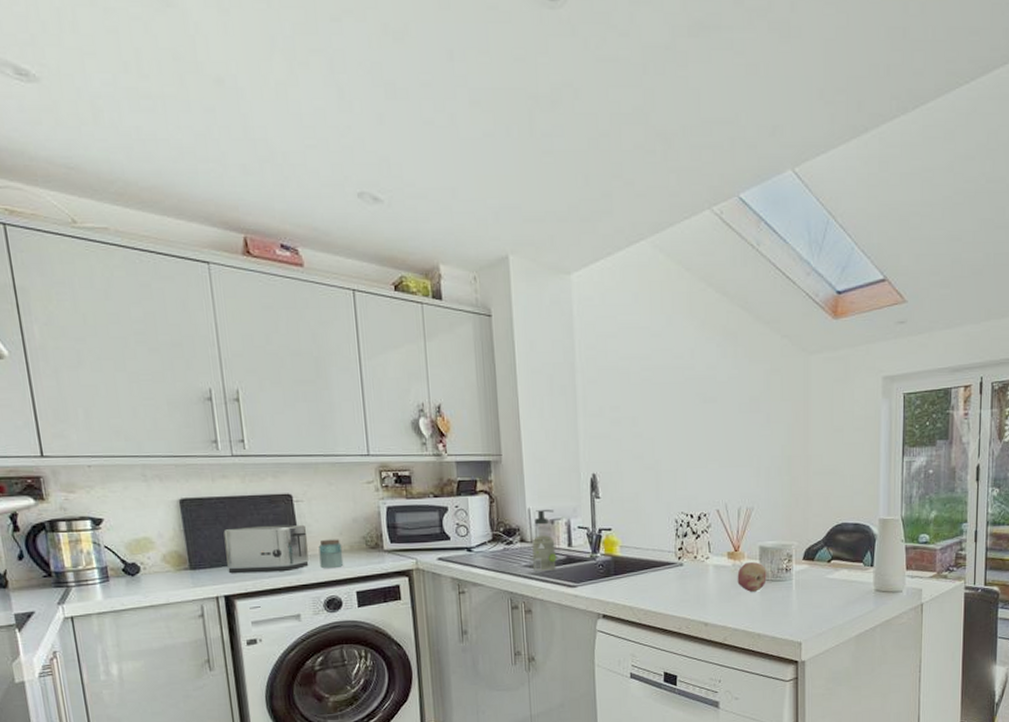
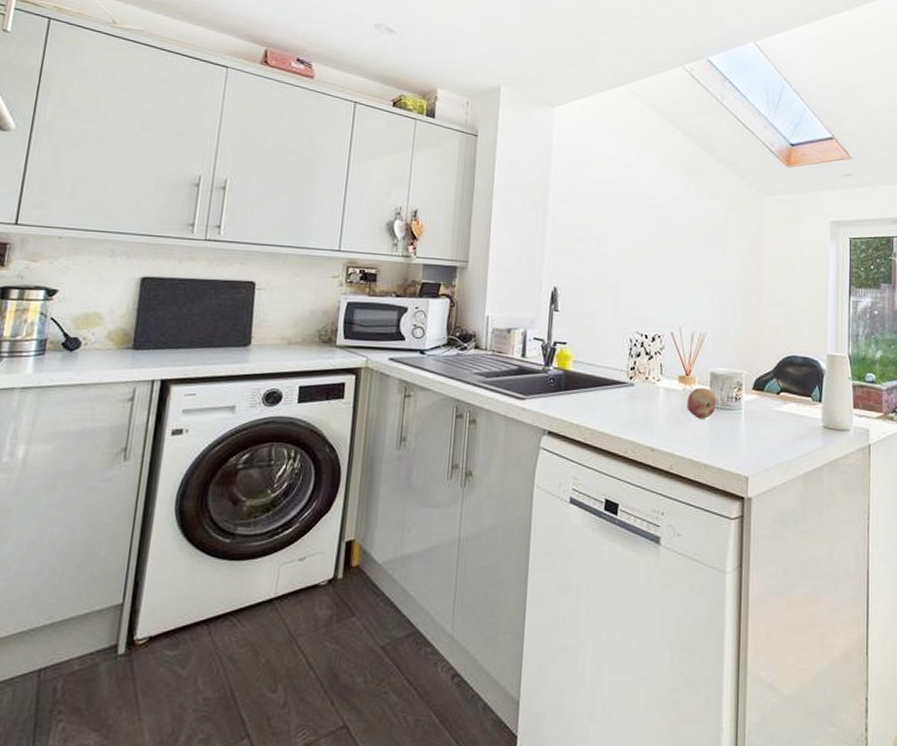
toaster: present [223,524,309,574] -> none [171,309,263,360]
peanut butter: present [318,539,344,569] -> none [268,329,295,361]
soap dispenser: present [528,510,557,571] -> none [480,318,513,380]

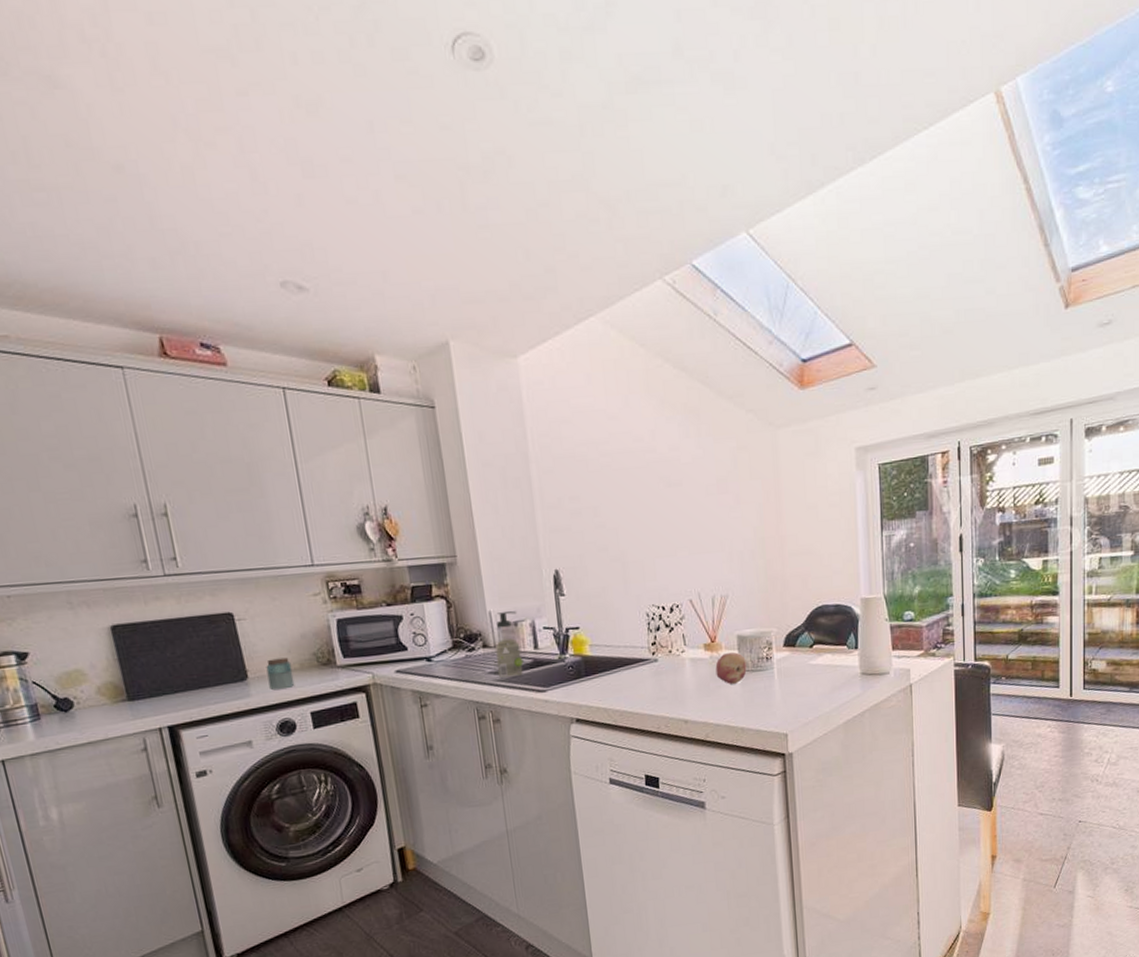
peanut butter: none [268,329,295,361] -> present [266,657,295,691]
soap dispenser: none [480,318,513,380] -> present [491,611,524,678]

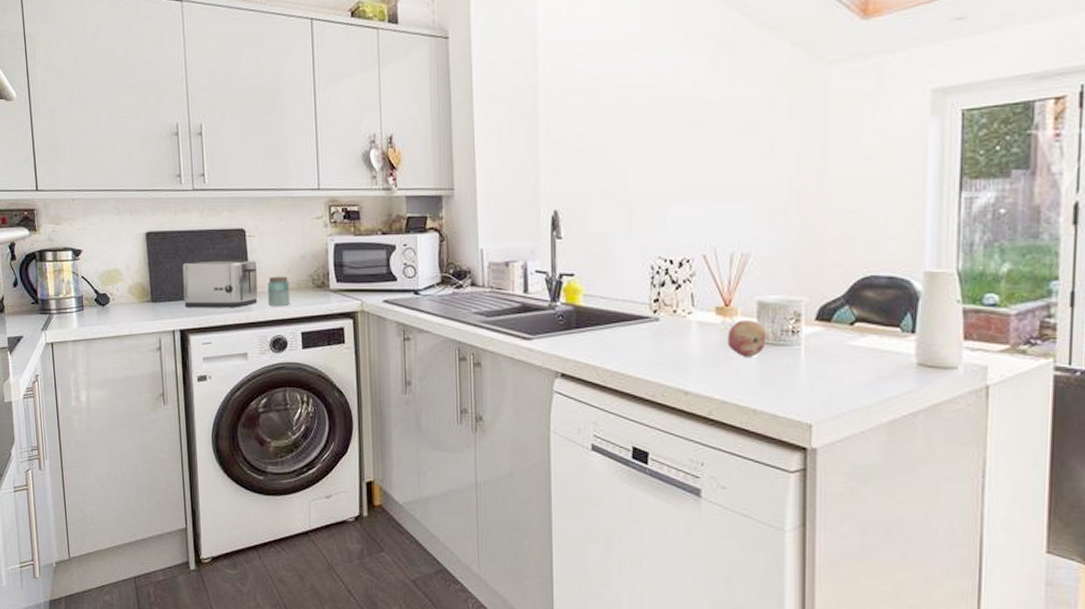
toaster: none [161,644,257,703] -> present [182,260,258,308]
soap dispenser: present [491,611,524,678] -> none [480,251,511,319]

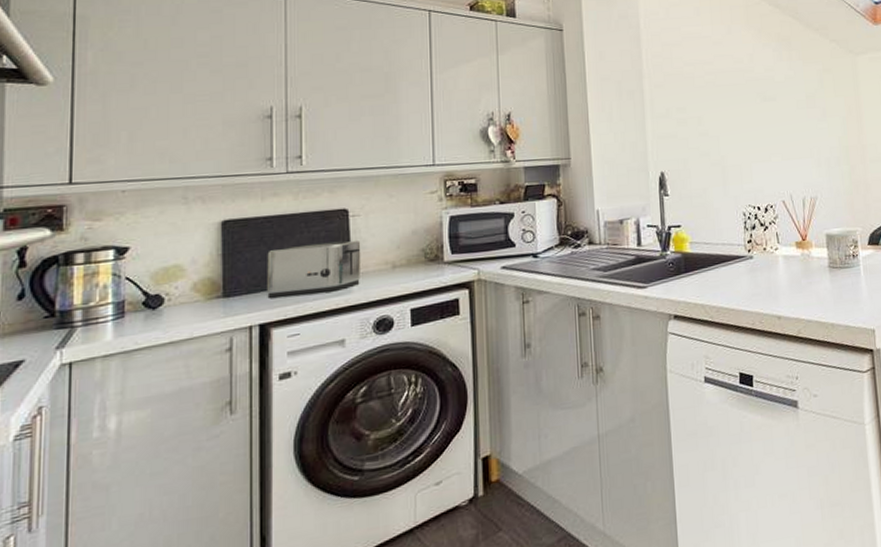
peanut butter: present [267,276,291,307] -> none [372,253,399,287]
fruit: present [727,321,766,358] -> none [806,250,835,282]

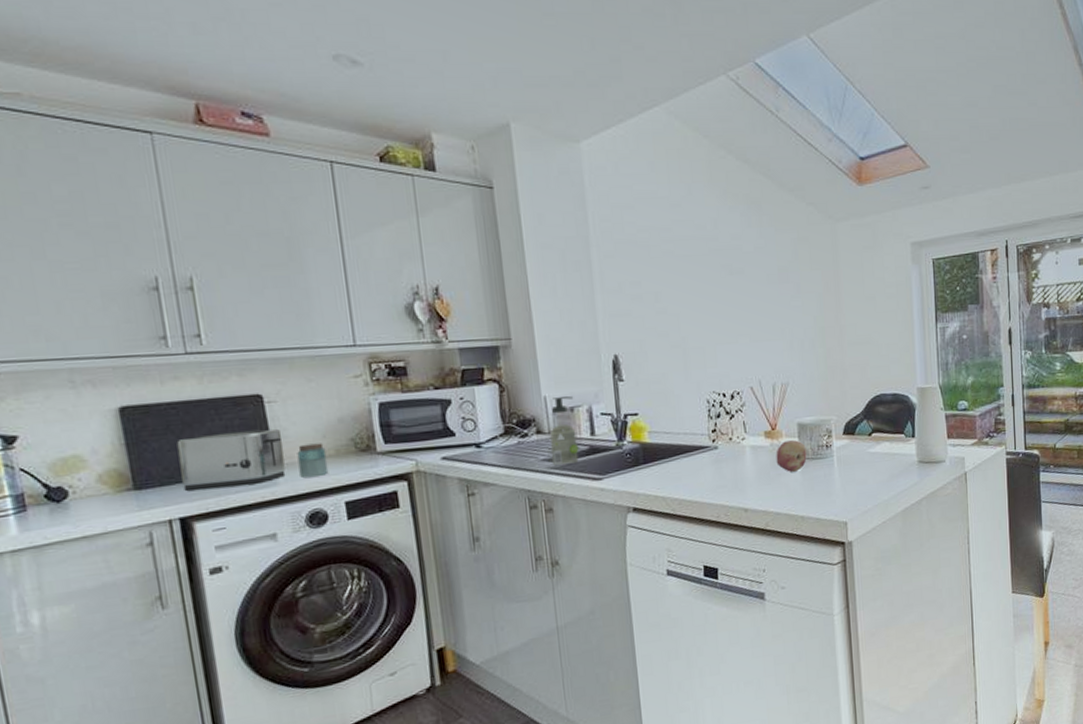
peanut butter: none [372,253,399,287] -> present [297,443,329,479]
soap dispenser: none [597,210,626,274] -> present [546,396,579,465]
fruit: none [806,250,835,282] -> present [776,440,807,473]

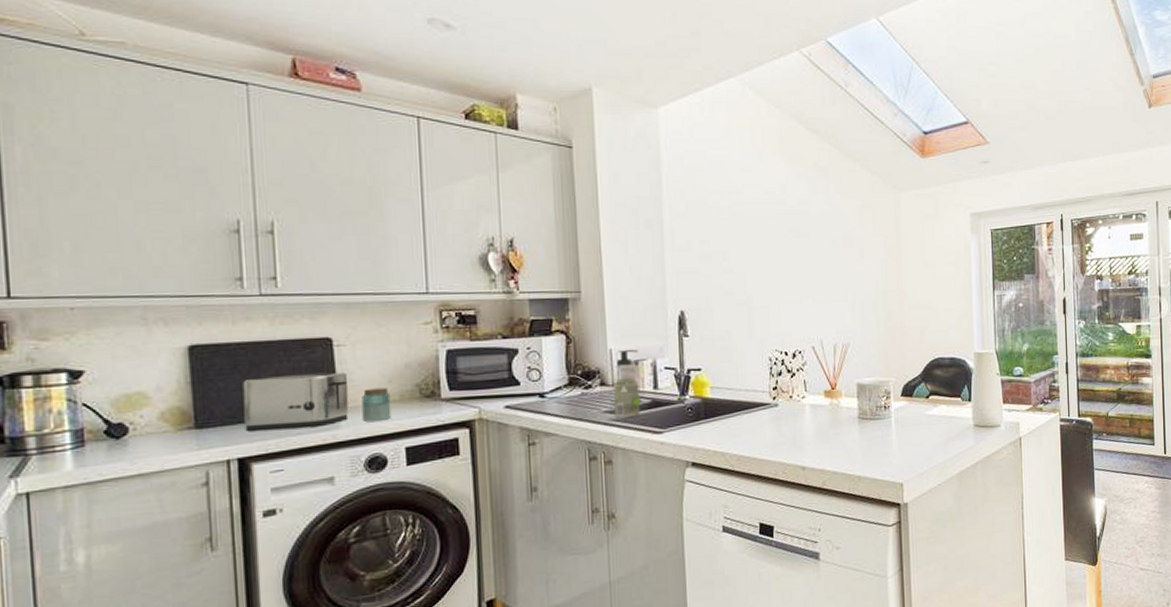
fruit: present [776,440,807,473] -> none [835,400,865,433]

